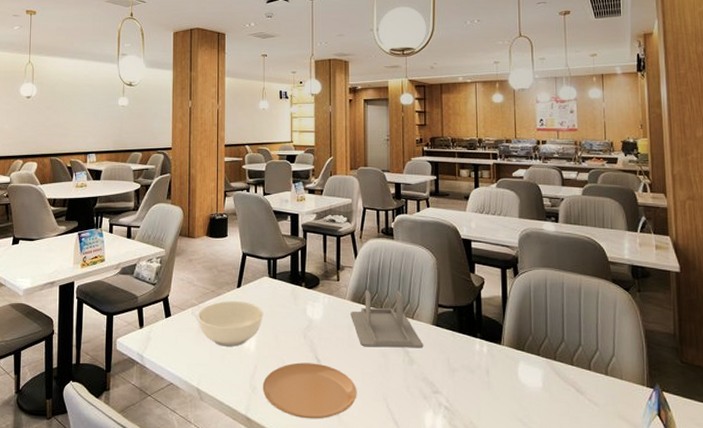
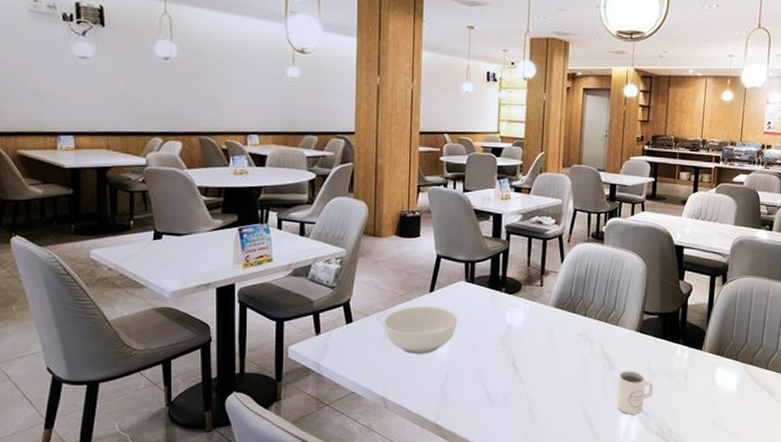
plate: present [262,362,357,419] -> none [454,369,554,425]
napkin holder: present [350,290,424,347] -> none [552,296,626,353]
mug: none [418,364,455,412] -> present [616,370,654,415]

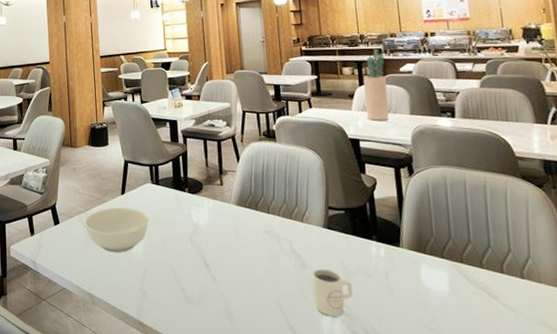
vase: none [694,155,721,229] -> present [363,48,389,121]

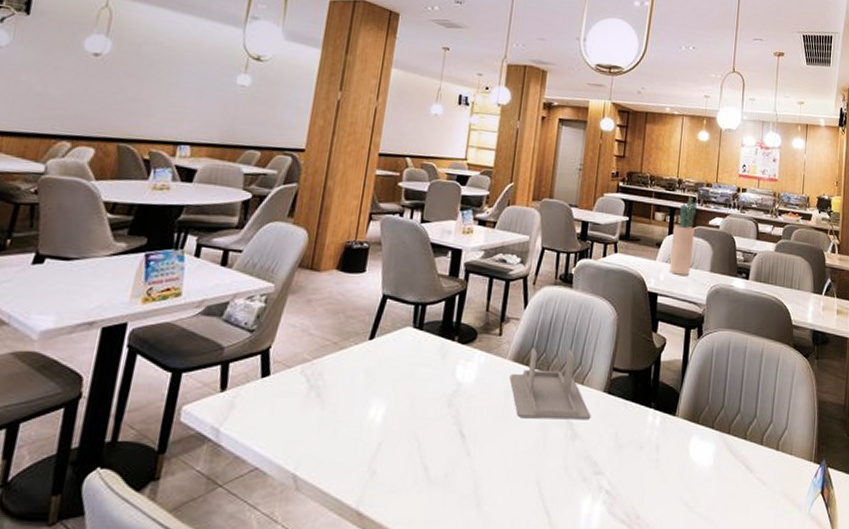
bowl: present [85,208,149,252] -> none [307,357,400,418]
napkin holder: none [236,194,316,251] -> present [510,348,591,419]
mug: present [312,268,353,317] -> none [578,440,621,497]

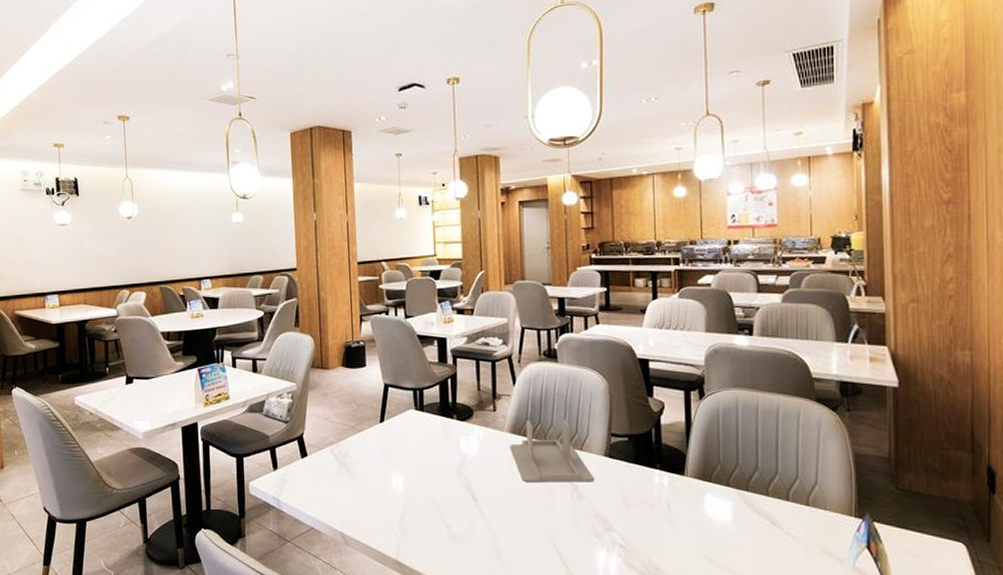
vase: present [669,196,697,275] -> none [657,257,683,339]

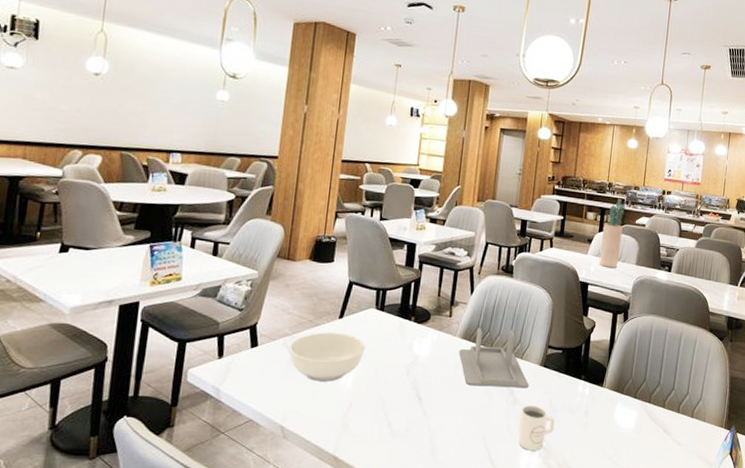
bowl: none [337,437,411,487] -> present [289,332,366,382]
mug: none [589,500,632,550] -> present [518,404,555,451]
vase: none [657,257,683,339] -> present [599,198,625,268]

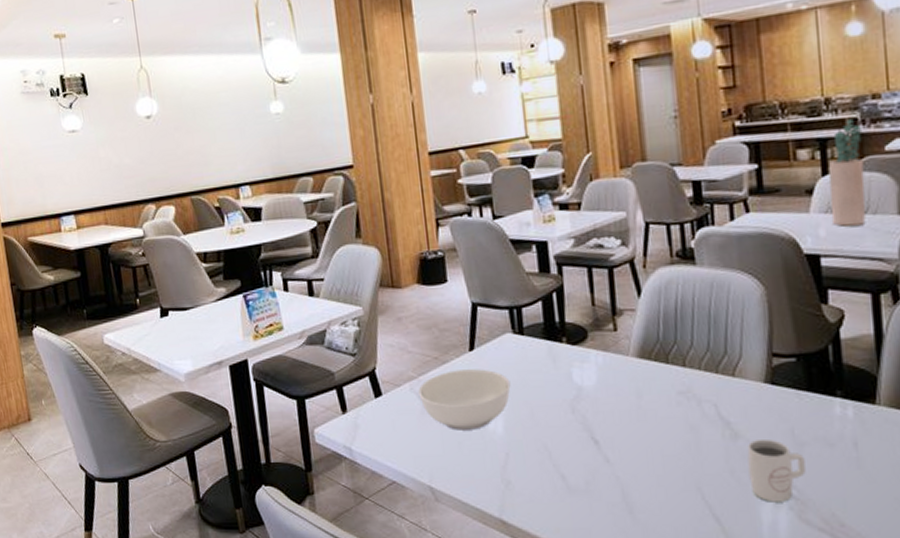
napkin holder: present [459,328,529,387] -> none [637,338,753,418]

